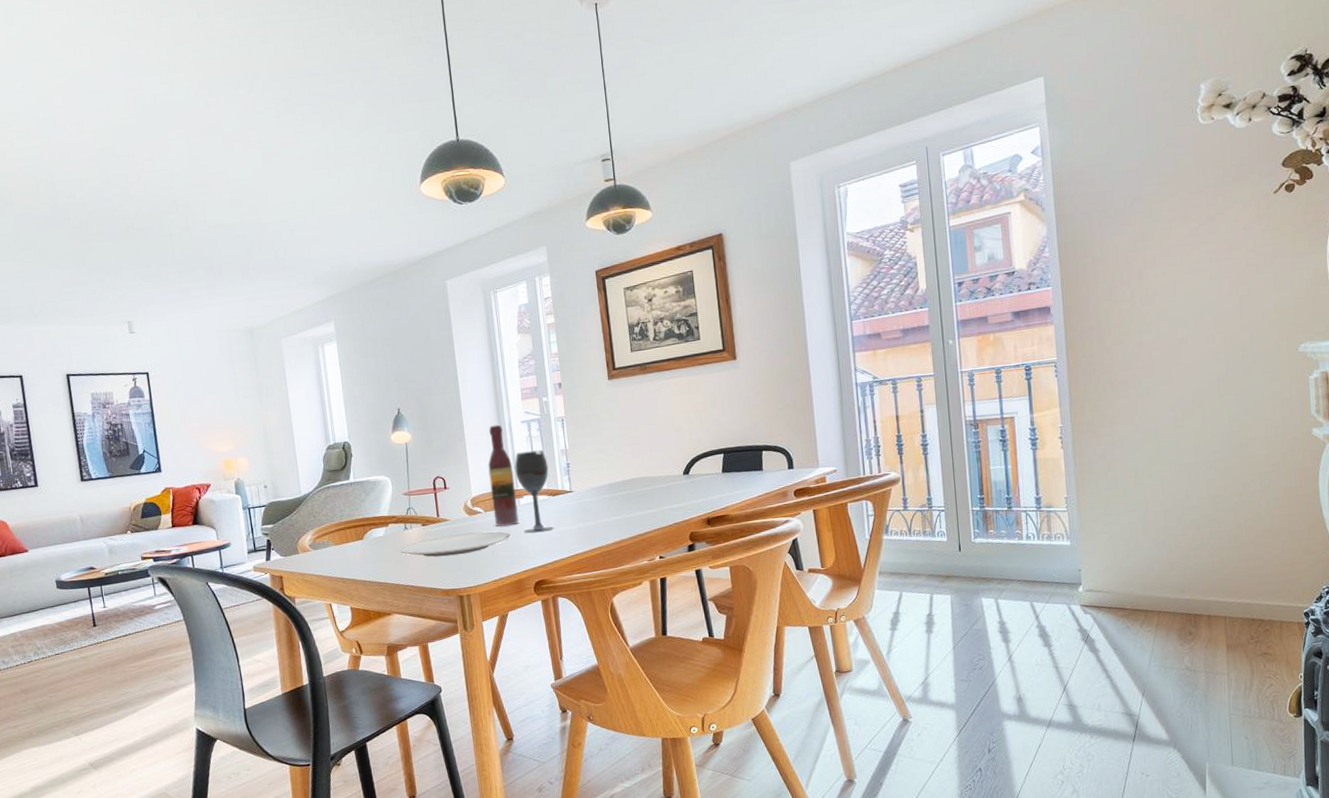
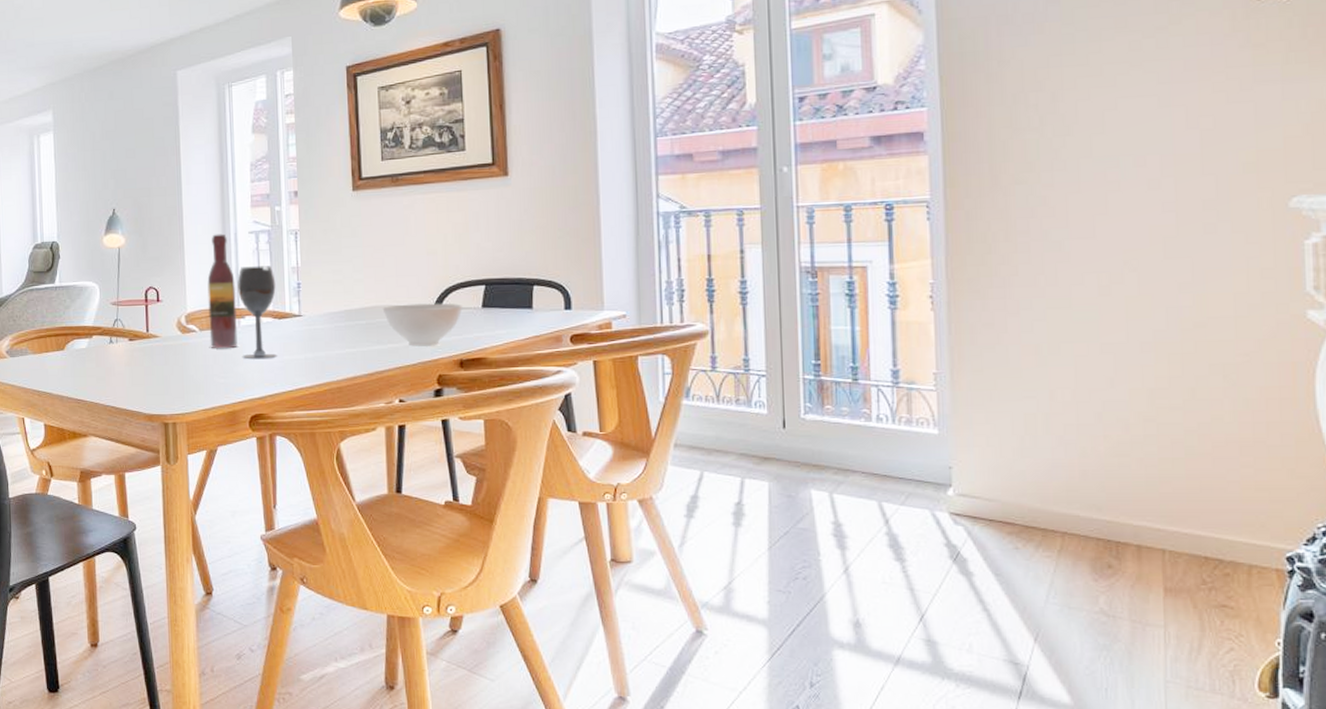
plate: present [399,531,511,557] -> none [101,353,227,377]
bowl: none [640,471,707,510] -> present [382,303,463,347]

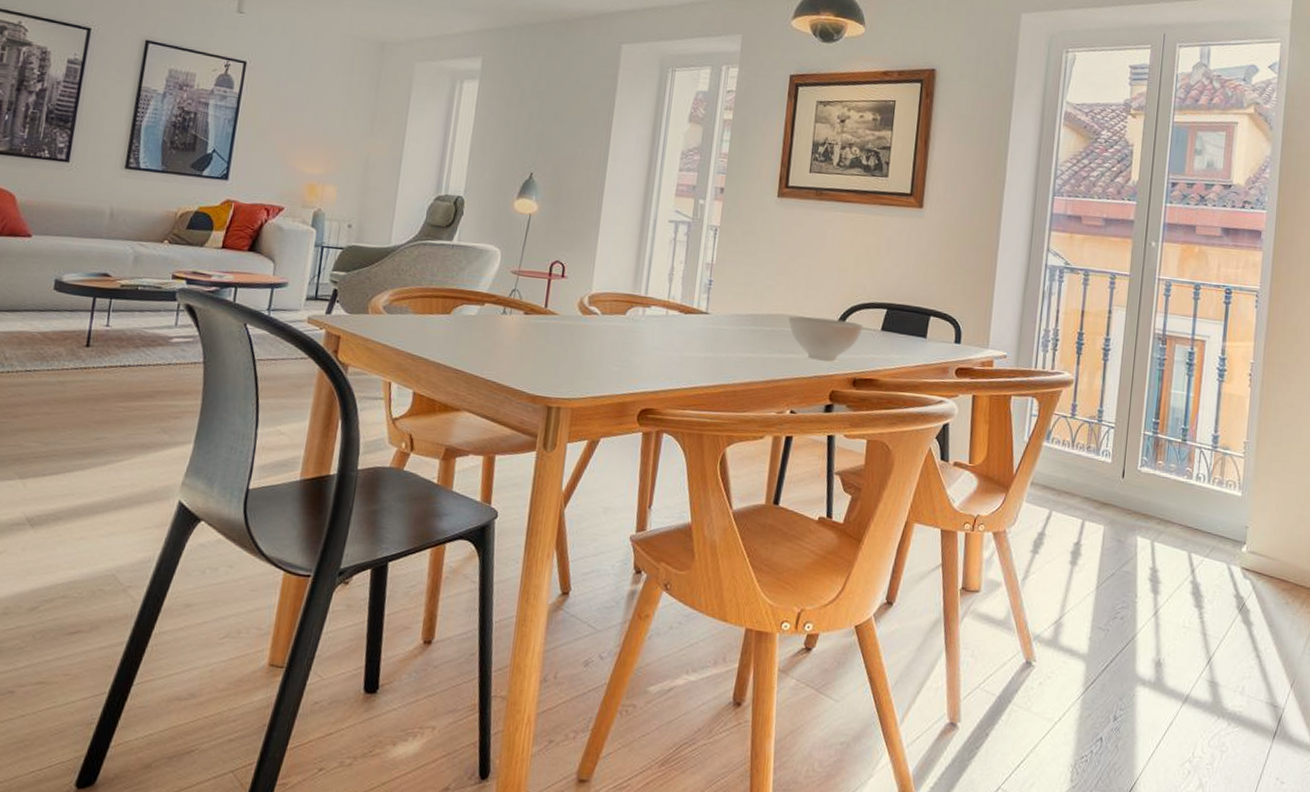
wine bottle: present [207,233,238,349] -> none [610,217,647,337]
wine glass: present [237,266,277,360] -> none [641,255,688,353]

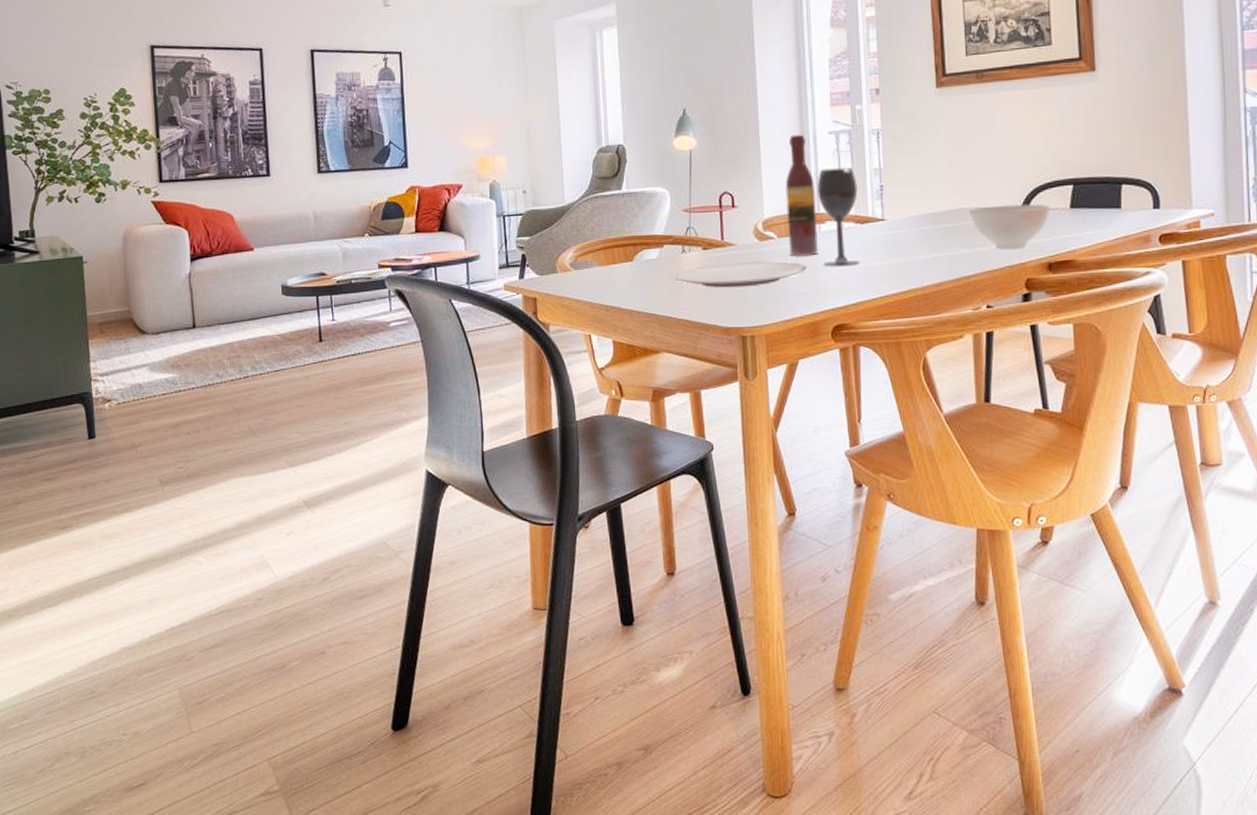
plate: none [489,330,625,358] -> present [674,261,807,288]
wine bottle: none [610,217,647,337] -> present [785,134,818,257]
wine glass: none [641,255,688,353] -> present [817,167,860,267]

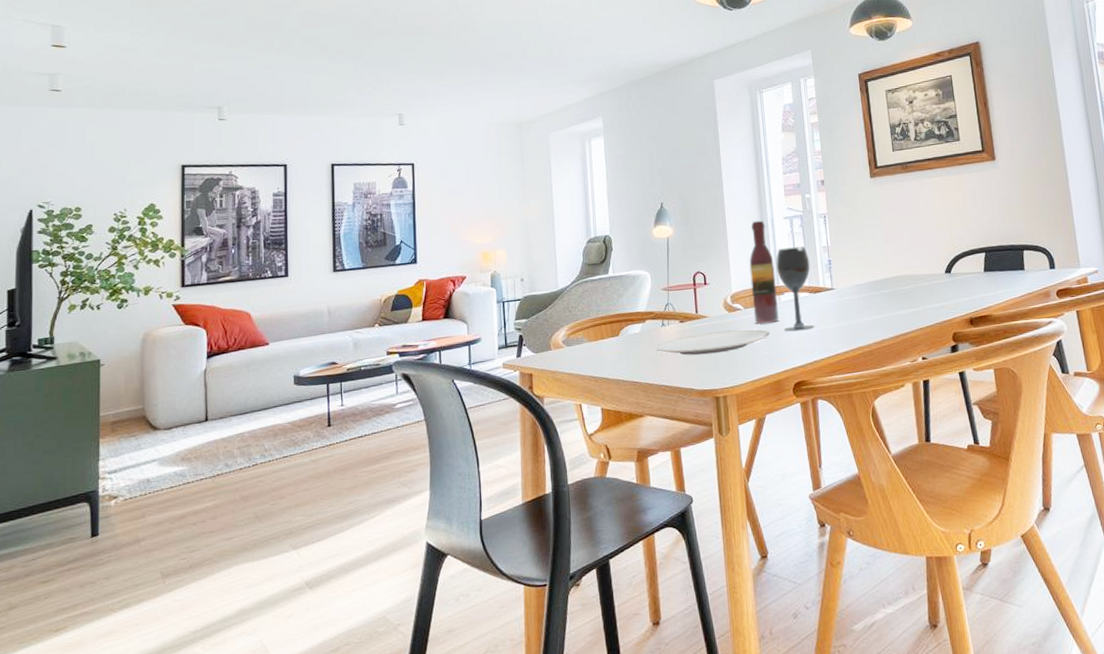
bowl: present [968,204,1051,250] -> none [902,270,969,310]

